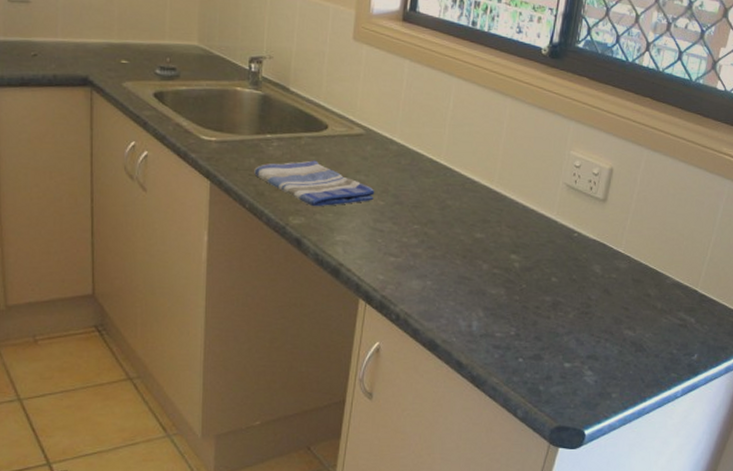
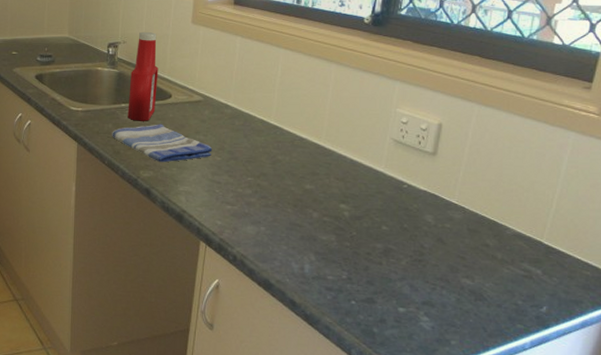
ketchup bottle: none [274,45,313,157] -> present [128,31,158,121]

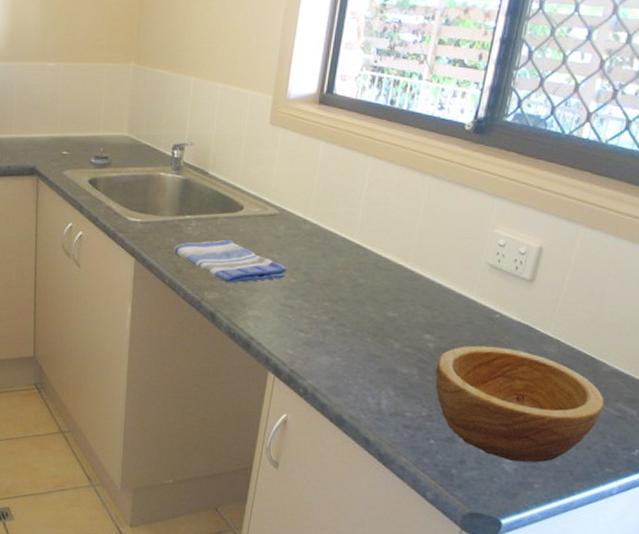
ketchup bottle: present [128,31,158,121] -> none [192,132,230,236]
bowl: none [352,213,510,321] -> present [435,345,605,463]

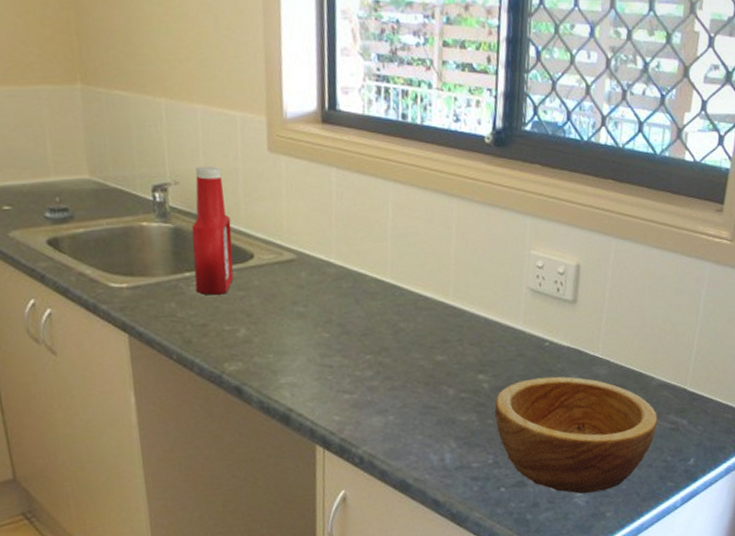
dish towel: present [174,239,287,284] -> none [176,296,318,349]
ketchup bottle: none [192,132,230,236] -> present [191,166,234,295]

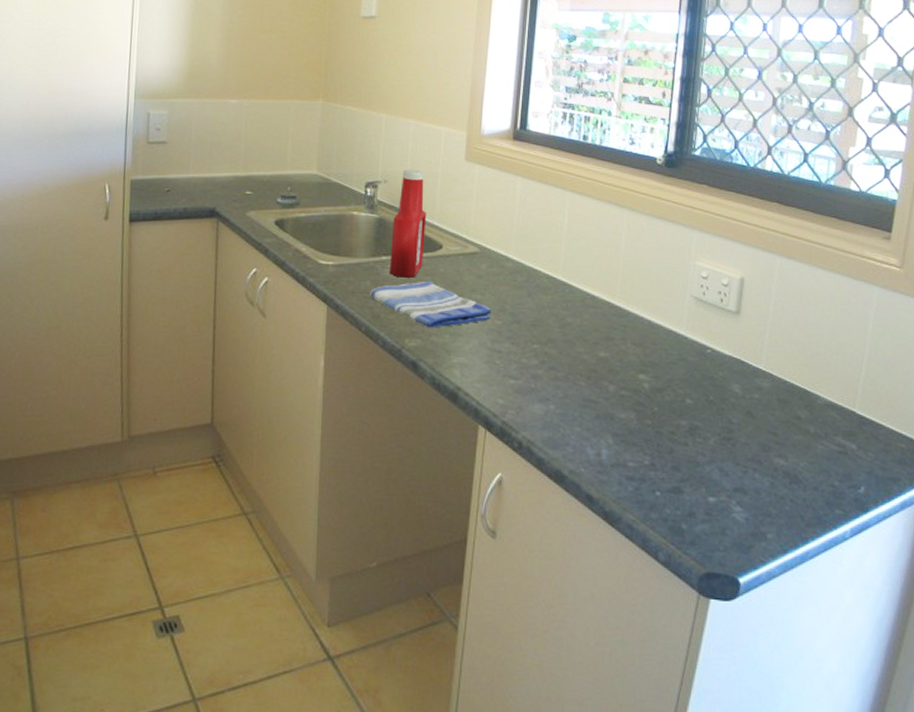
dish towel: none [176,296,318,349] -> present [370,280,492,328]
bowl: present [494,376,658,494] -> none [653,383,824,510]

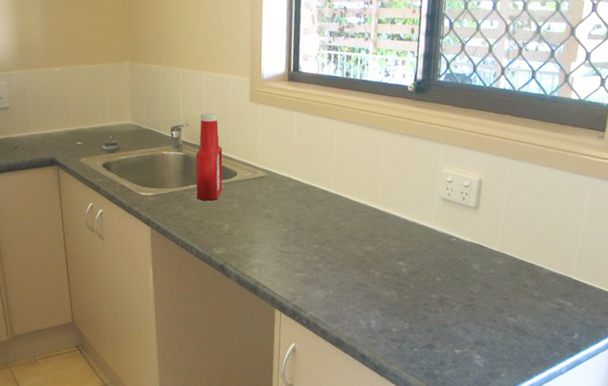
dish towel: present [370,280,492,328] -> none [183,201,280,239]

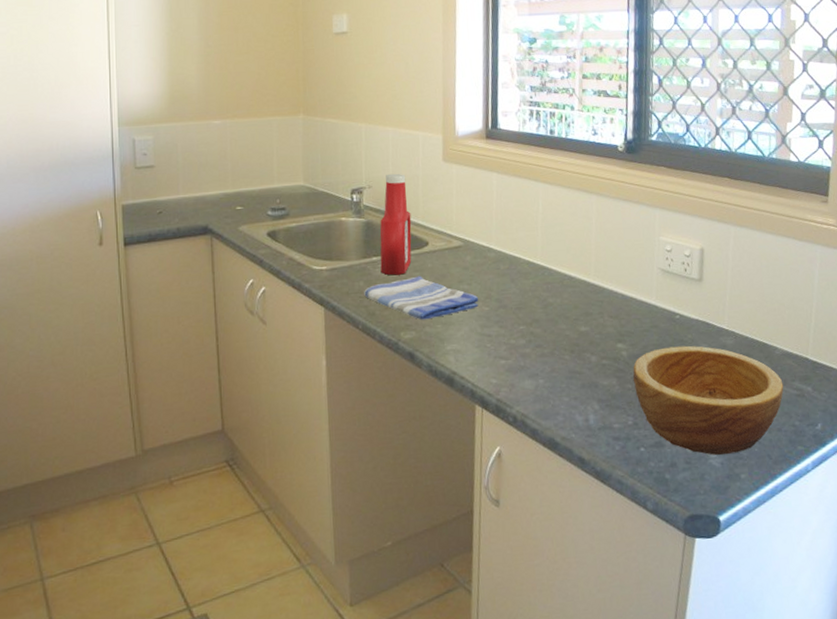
dish towel: none [183,201,280,239] -> present [364,276,479,320]
bowl: none [410,264,546,357] -> present [633,345,784,455]

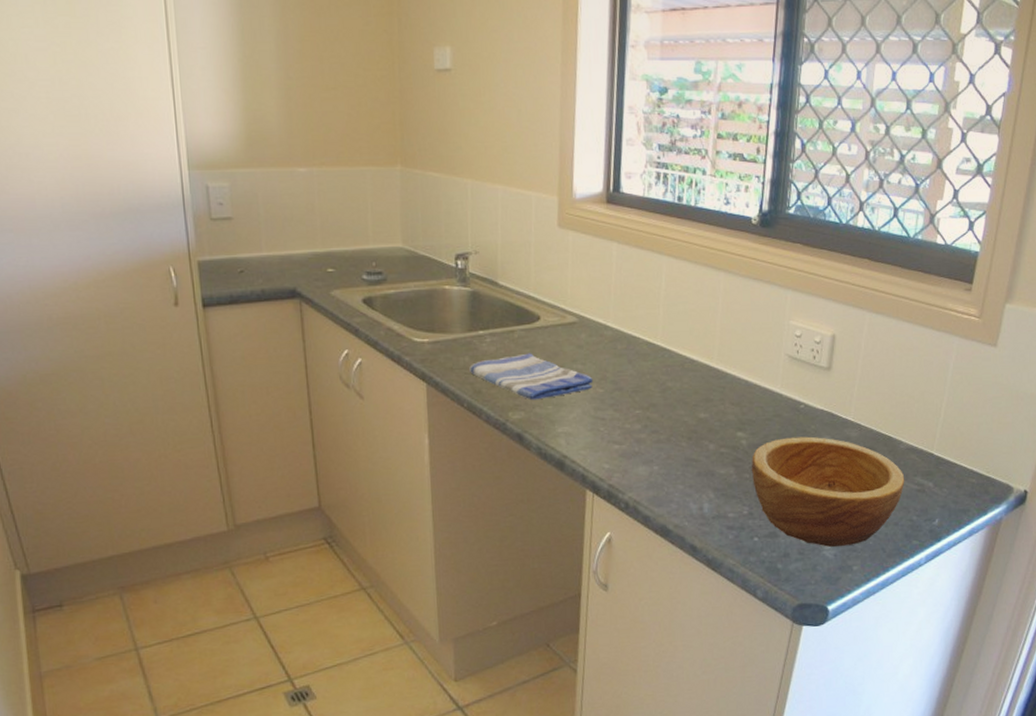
ketchup bottle: present [380,173,412,276] -> none [487,238,522,351]

